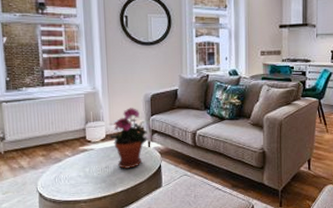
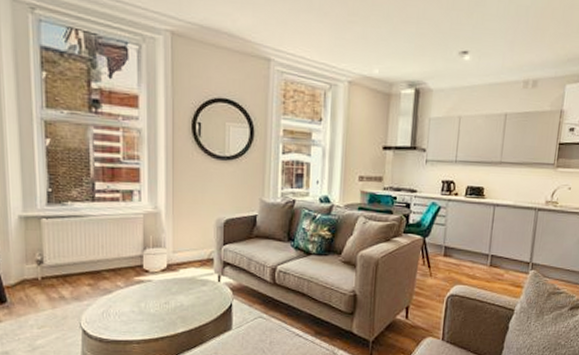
potted plant: present [109,108,147,170] -> none [171,234,217,307]

